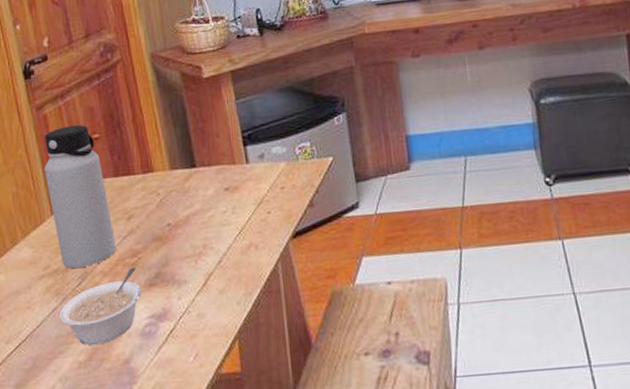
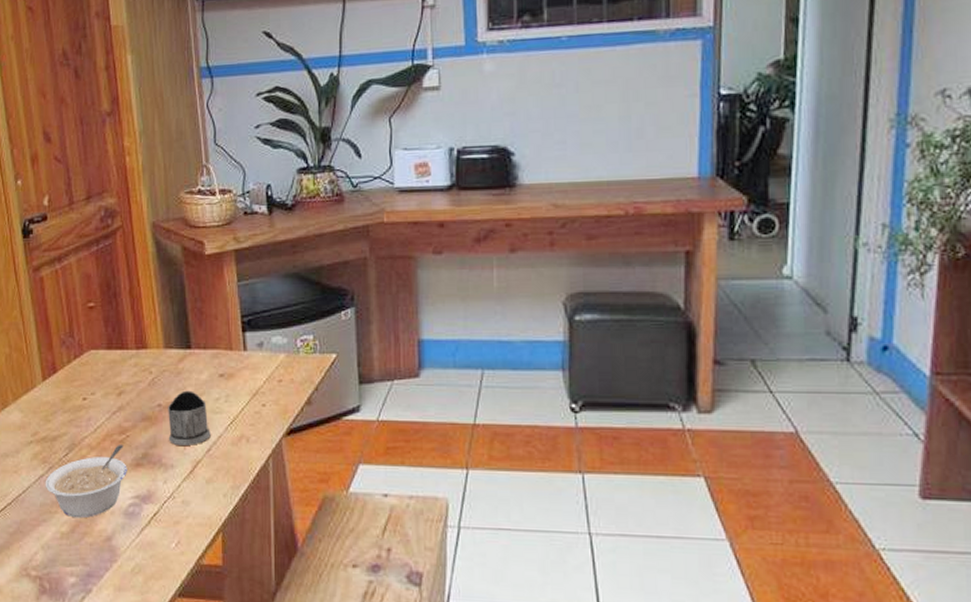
water bottle: present [44,124,116,268] -> none [38,291,104,438]
tea glass holder: none [177,207,221,261] -> present [168,390,211,445]

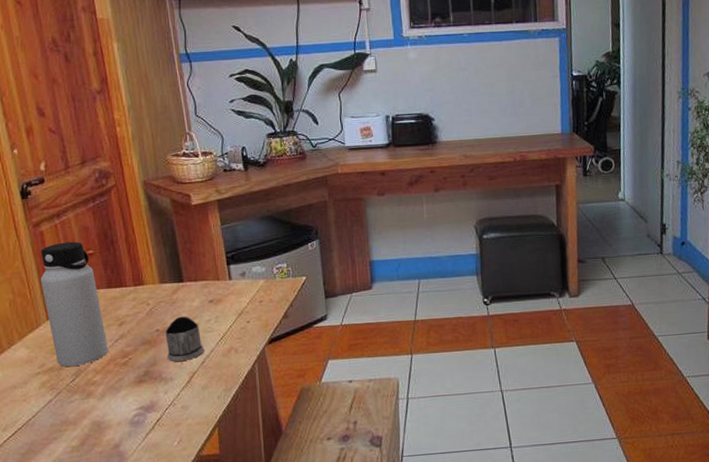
water bottle: none [38,291,104,438] -> present [40,241,108,367]
legume: present [45,445,127,519] -> none [54,366,131,433]

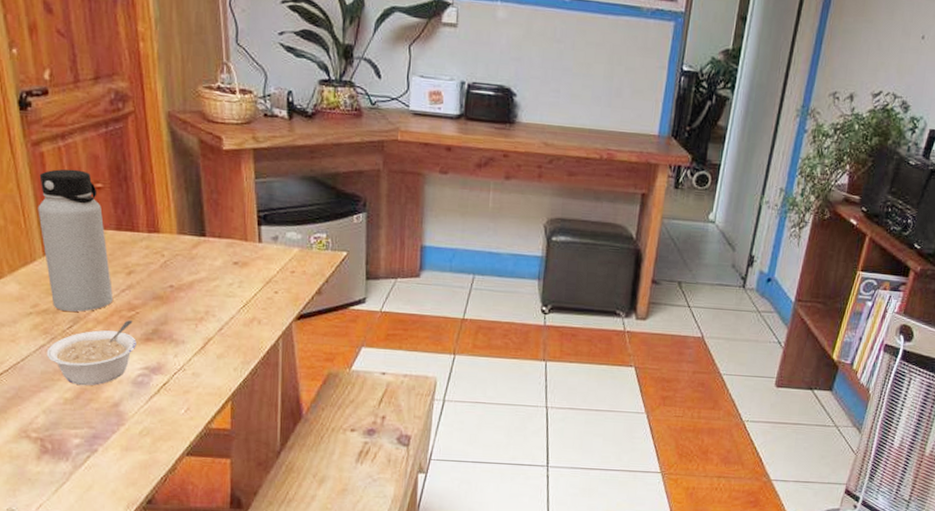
legume: none [54,366,131,433] -> present [46,320,137,386]
tea glass holder: present [165,316,204,362] -> none [180,274,223,324]

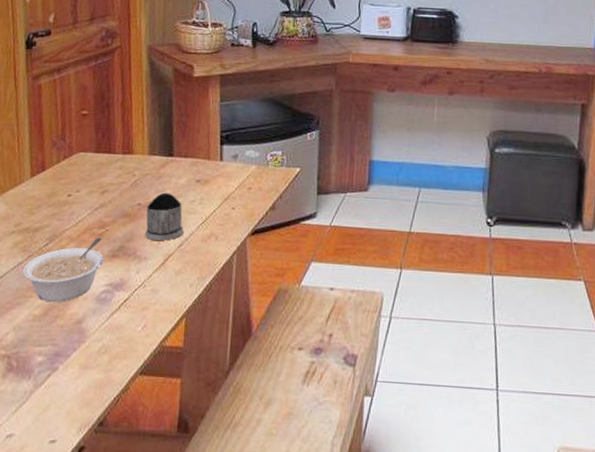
water bottle: present [38,169,113,312] -> none [30,98,87,230]
tea glass holder: none [180,274,223,324] -> present [144,192,184,241]

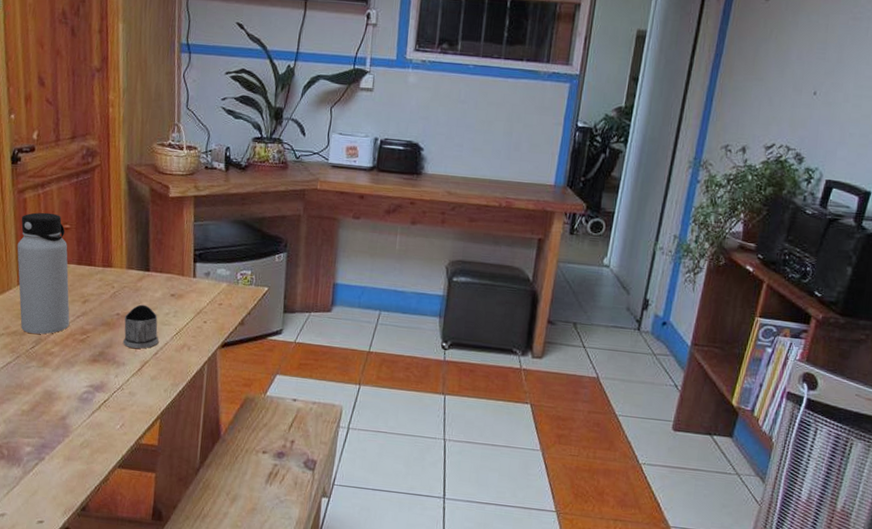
legume: present [22,237,104,303] -> none [11,343,85,400]
water bottle: none [30,98,87,230] -> present [17,212,70,334]

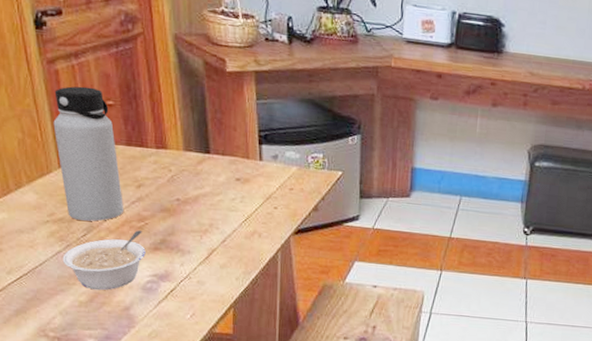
legume: none [11,343,85,400] -> present [62,230,146,291]
tea glass holder: present [122,304,159,349] -> none [186,189,226,236]

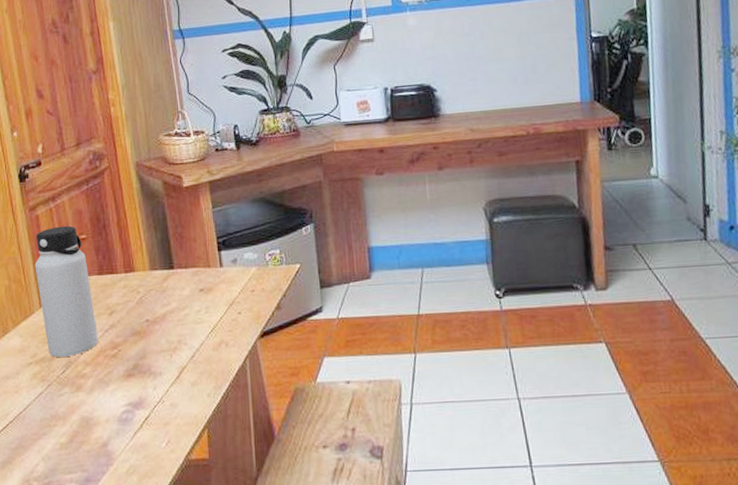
legume: present [62,230,146,291] -> none [44,359,120,429]

